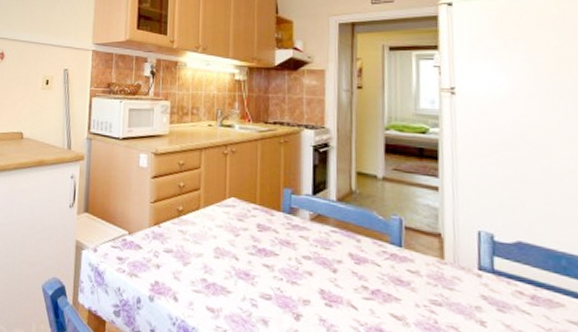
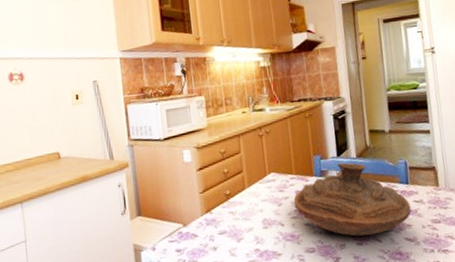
decorative bowl: none [253,203,402,300] -> present [293,162,411,236]

